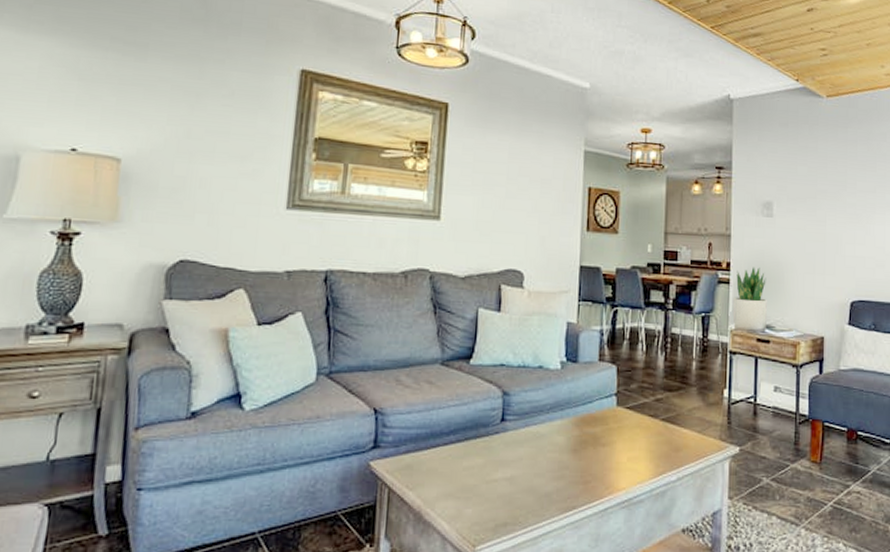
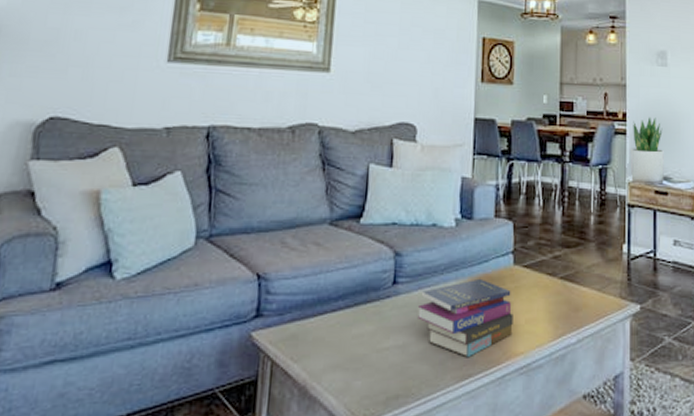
books: none [525,418,616,491] -> present [418,278,513,358]

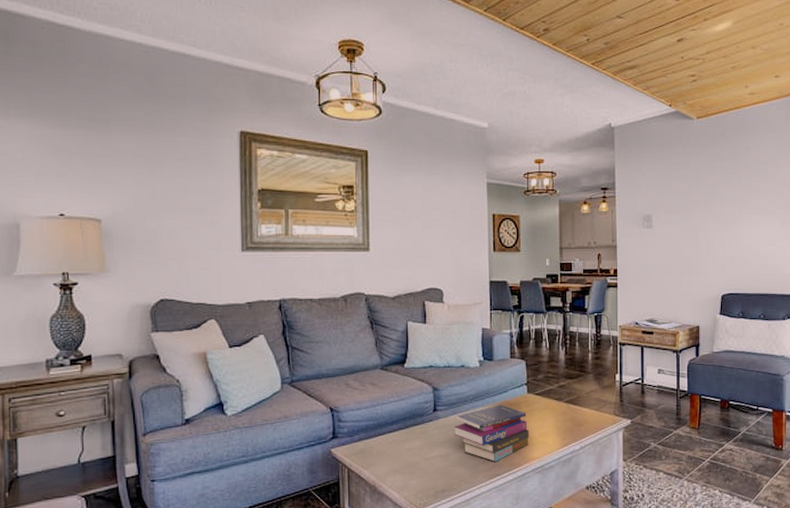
planter: present [630,117,665,185] -> none [621,272,651,327]

